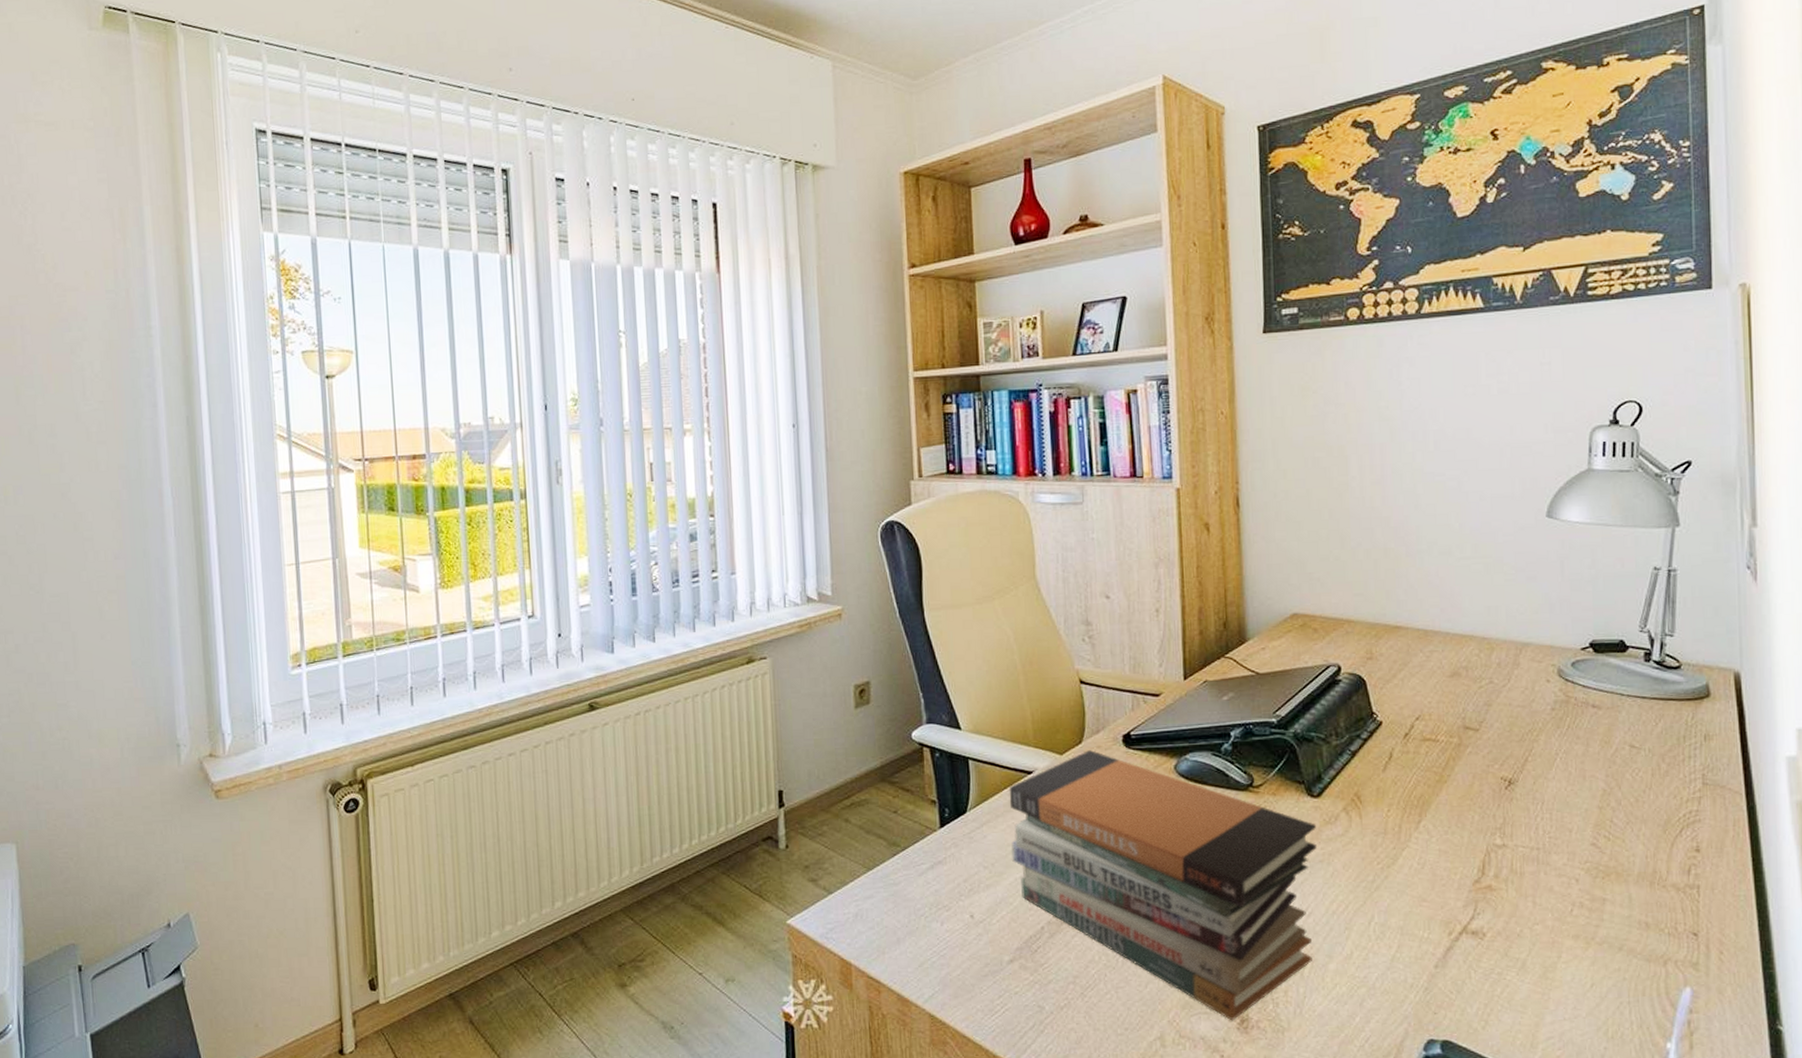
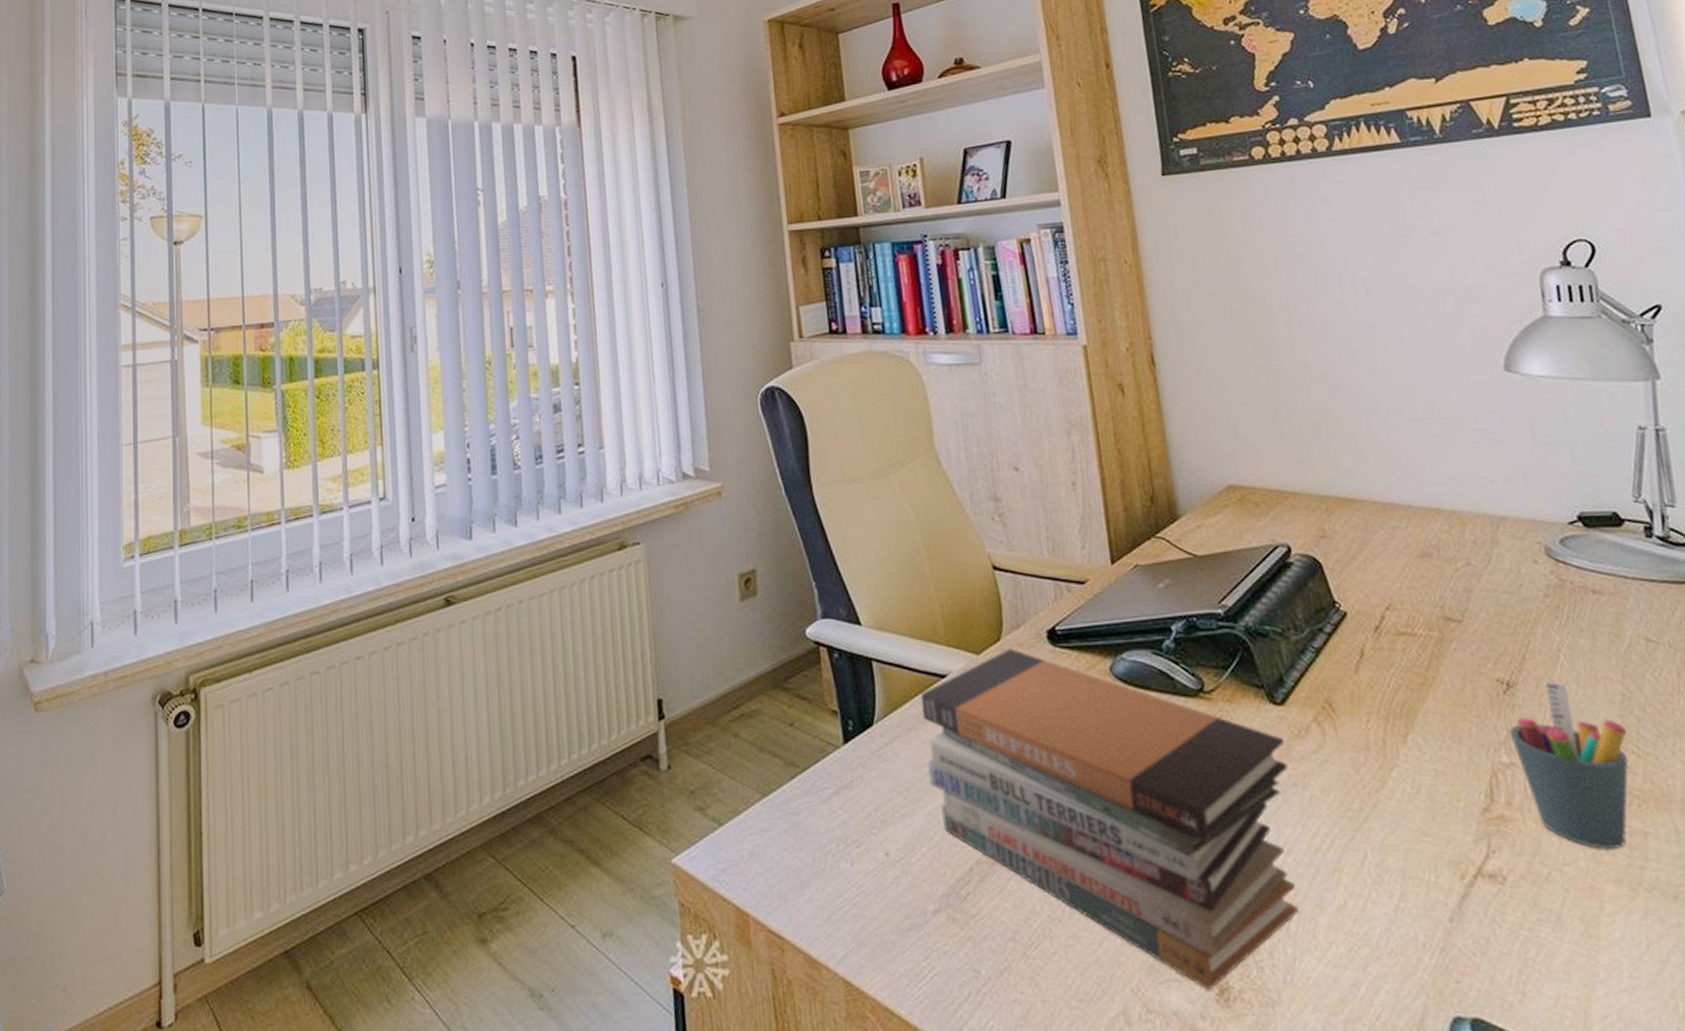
pen holder: none [1505,779,1603,913] -> present [1509,681,1629,851]

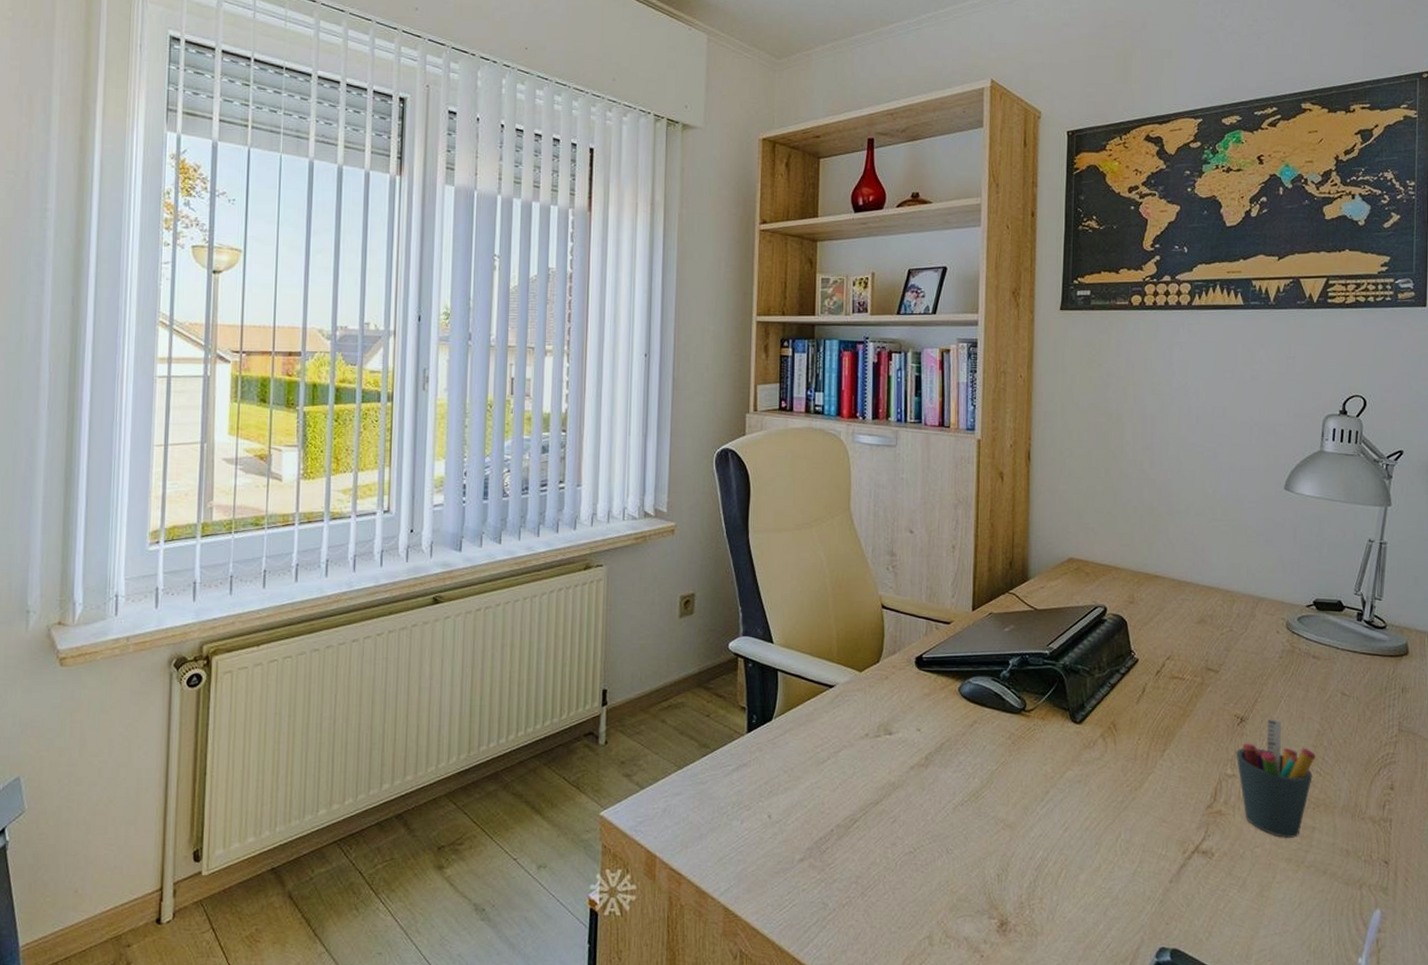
book stack: present [920,647,1299,991] -> none [810,668,1077,924]

